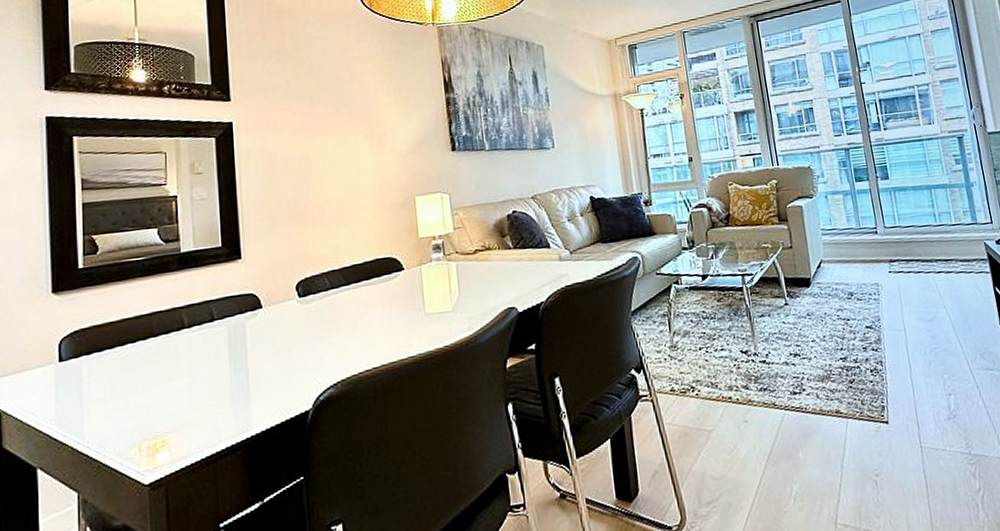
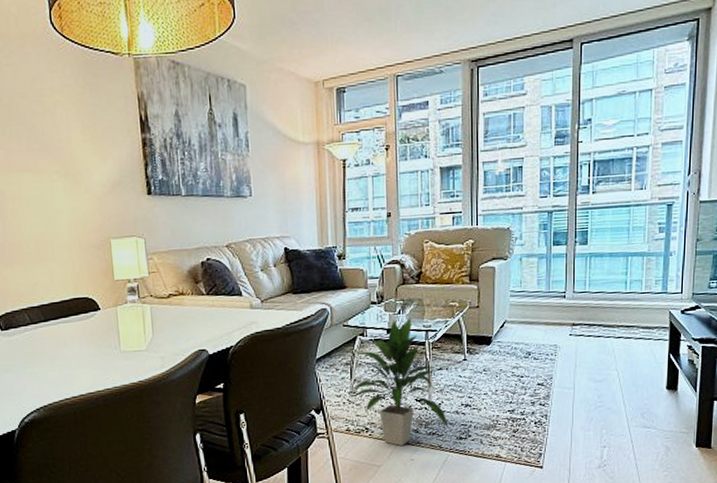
indoor plant: none [671,262,780,406] -> present [351,318,449,446]

